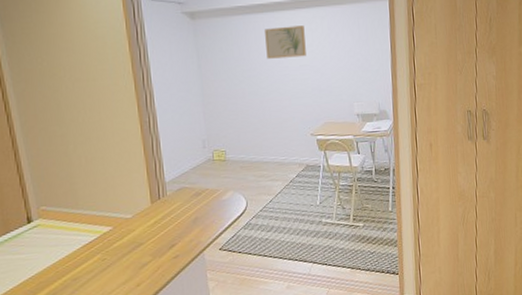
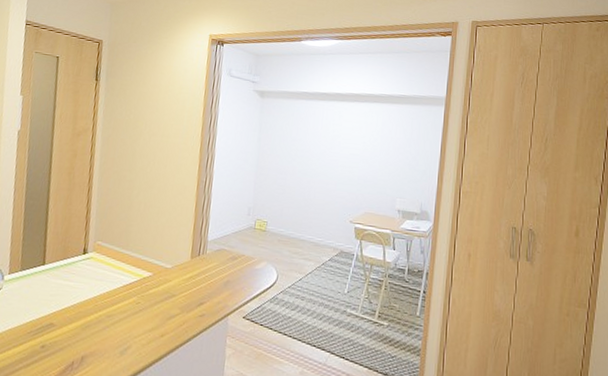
wall art: present [265,25,306,59] -> none [321,115,360,147]

